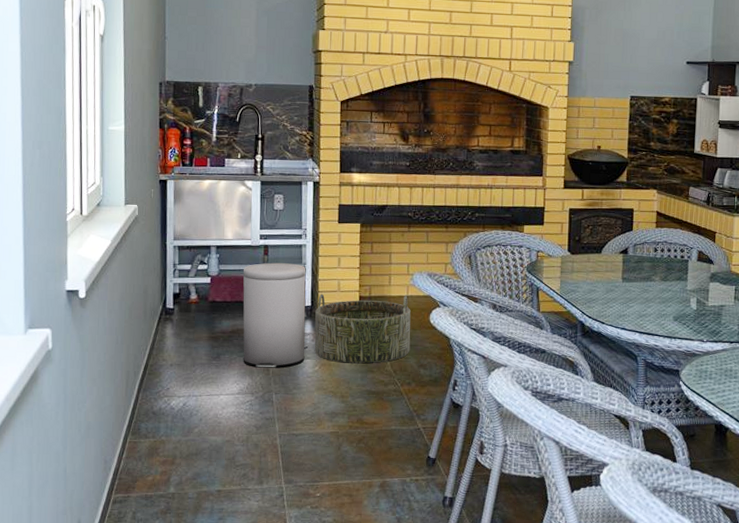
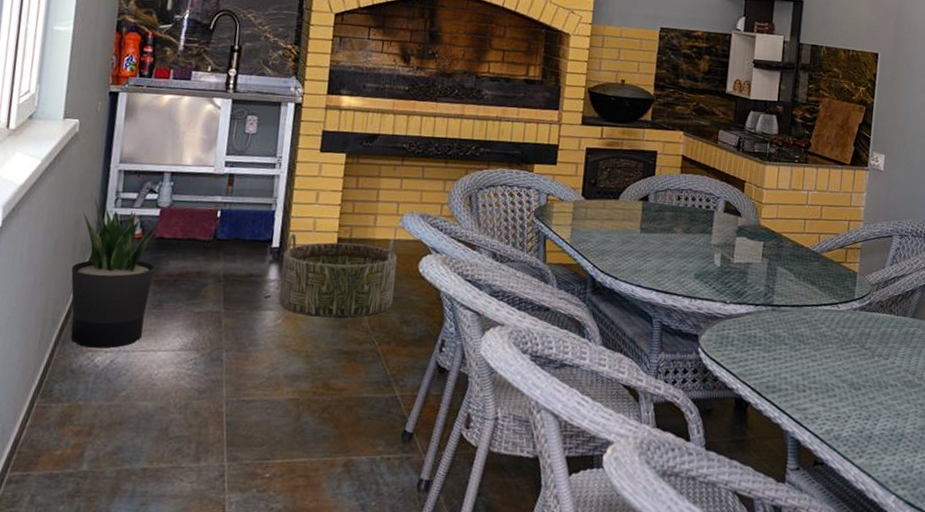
planter: none [144,271,211,394] -> present [70,199,158,349]
pedal bin: present [243,262,306,368] -> none [190,194,277,321]

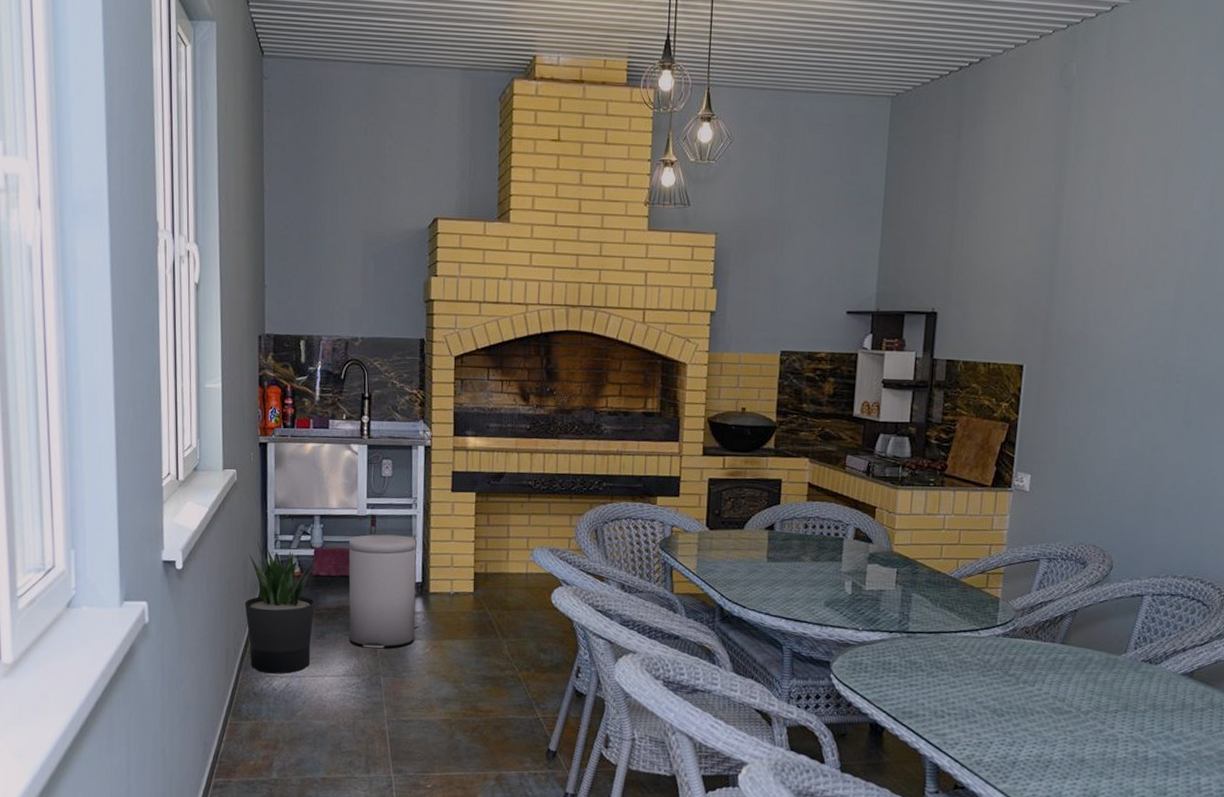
pedal bin: none [190,194,277,321] -> present [348,534,417,649]
basket: present [279,233,397,318] -> none [425,569,530,647]

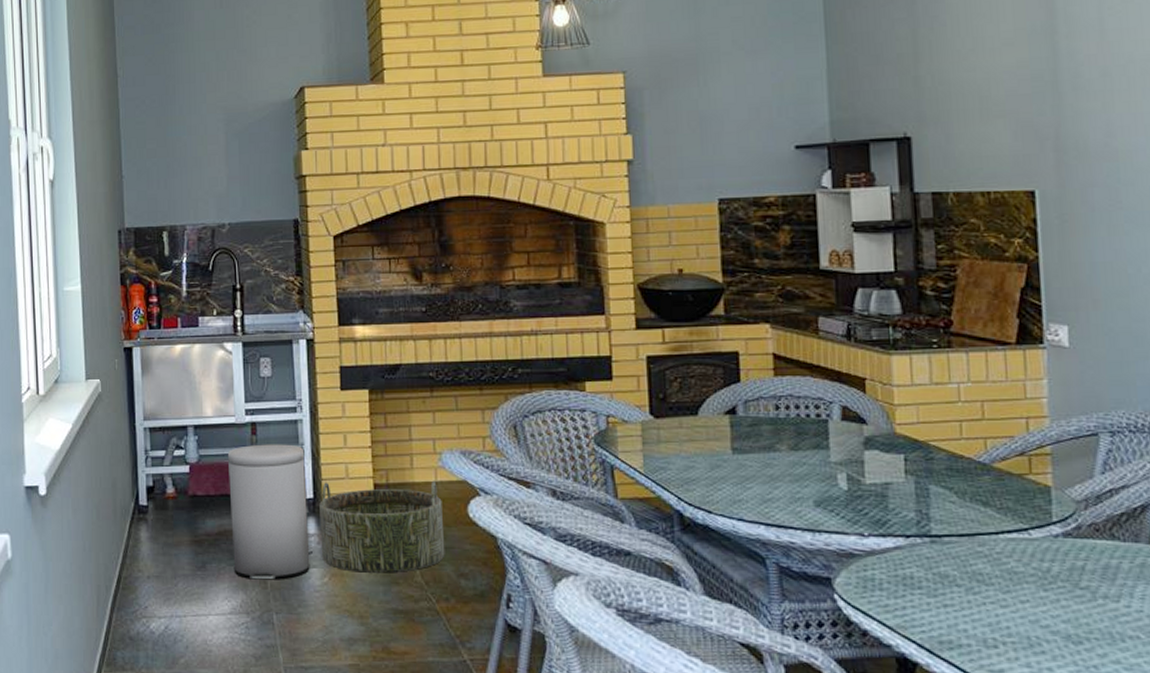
planter: present [244,542,315,674] -> none [114,460,193,614]
basket: none [425,569,530,647] -> present [319,482,445,573]

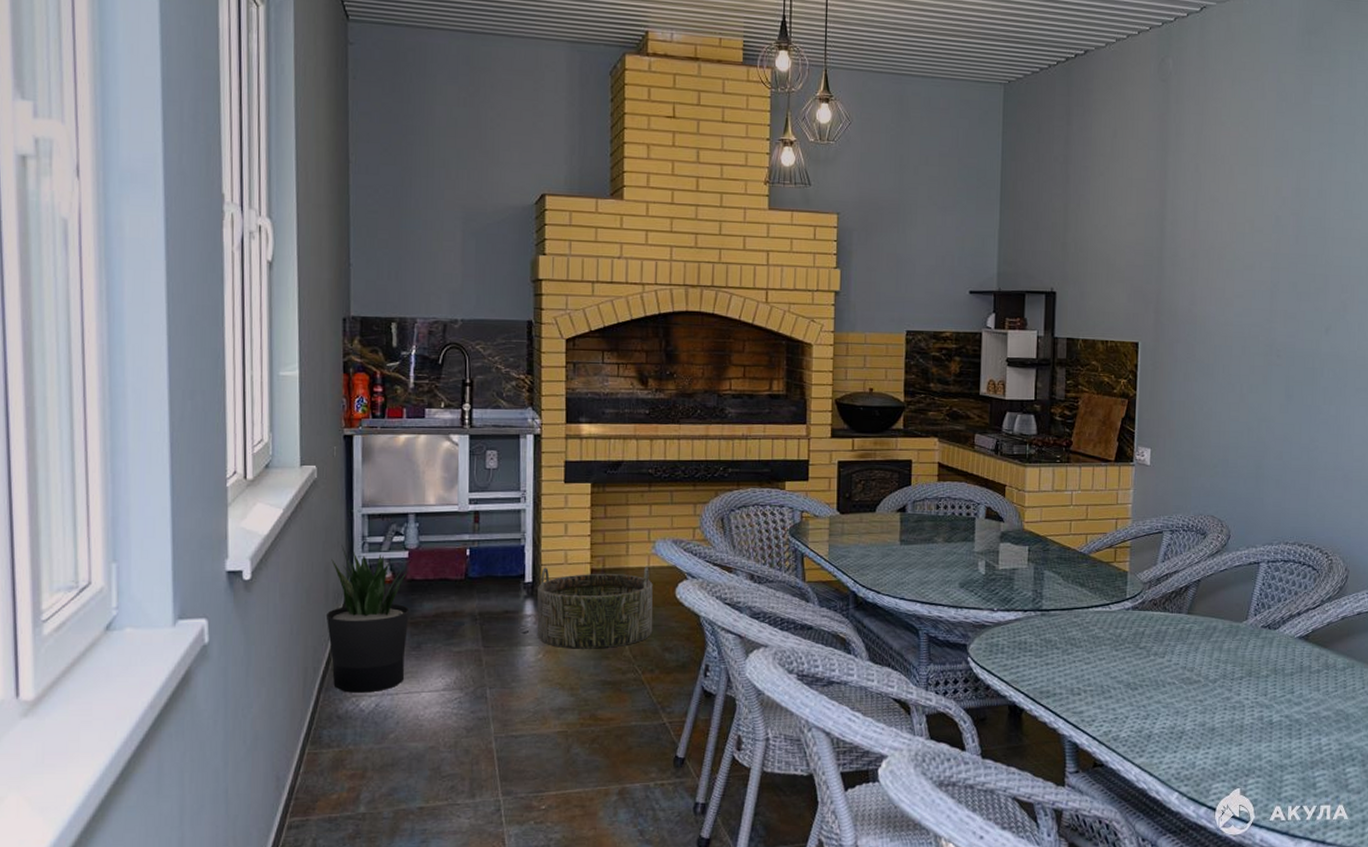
planter: none [114,460,193,614] -> present [325,545,410,693]
pedal bin: present [227,444,310,580] -> none [448,531,526,658]

